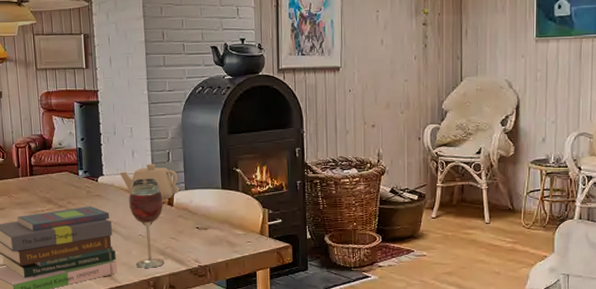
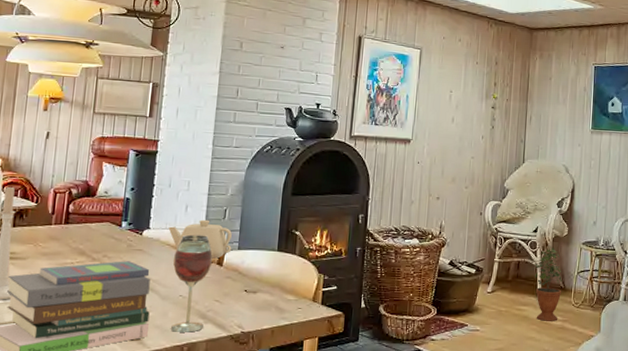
potted plant: none [477,166,511,244] -> present [532,245,563,321]

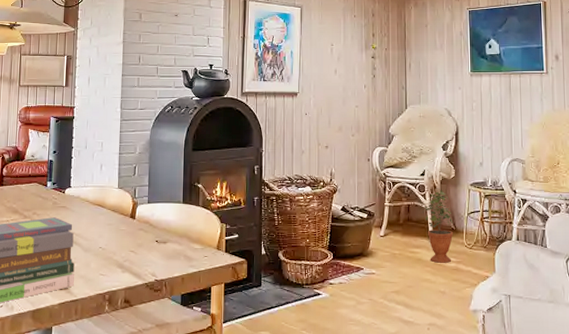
teapot: present [168,219,232,260] -> none [86,177,142,213]
wineglass: present [171,234,213,332] -> none [93,191,126,281]

